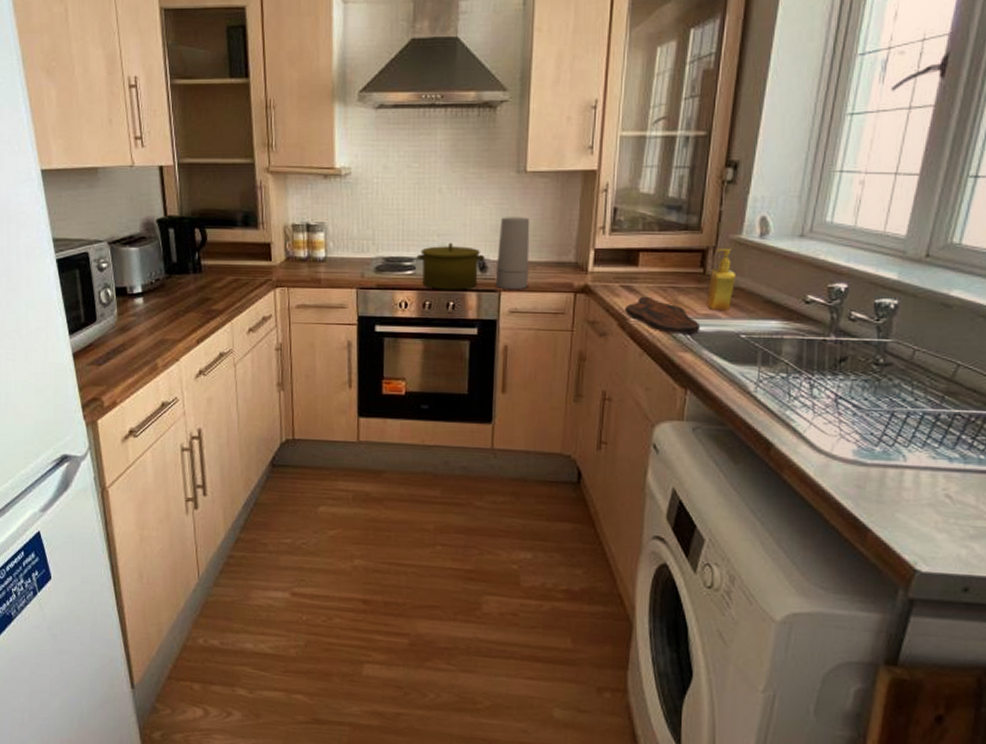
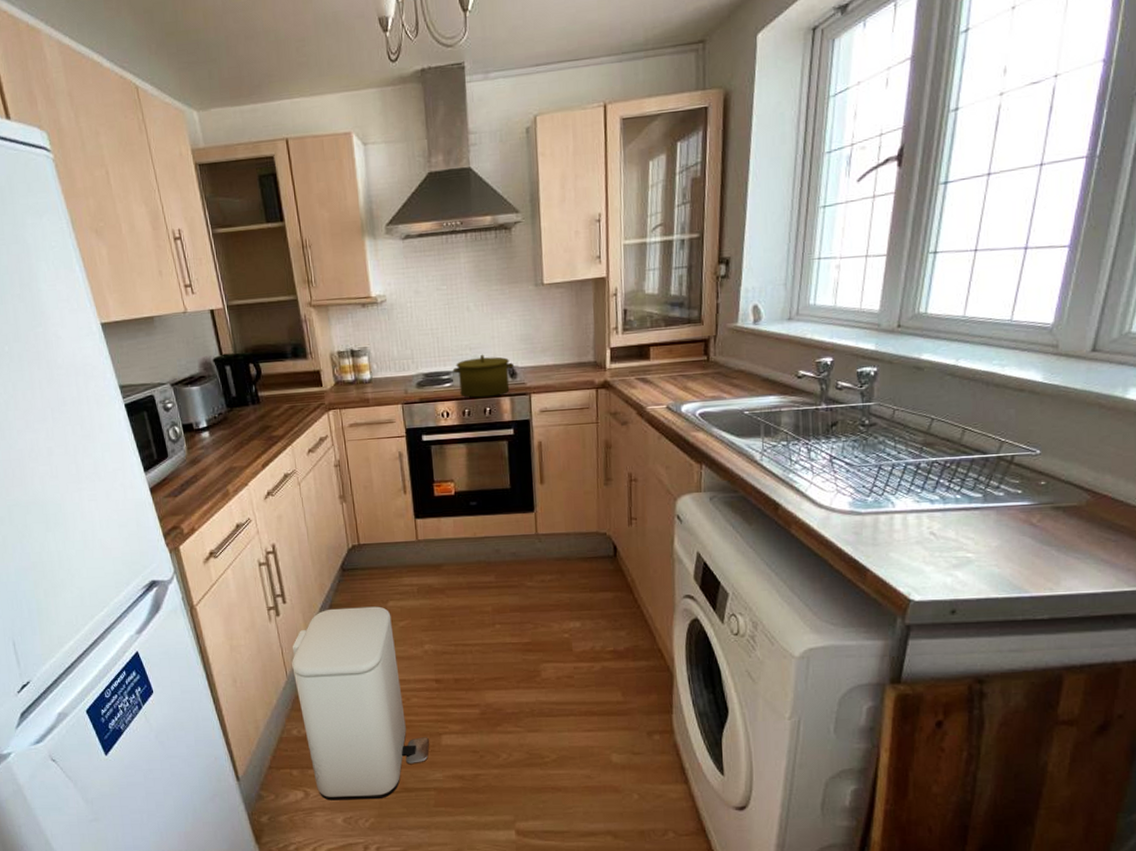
pedal bin: none [206,507,350,729] -> present [292,606,430,801]
canister: present [495,217,530,290] -> none [524,325,555,392]
cutting board: present [625,296,701,335] -> none [642,385,709,417]
soap dispenser: present [706,247,735,311] -> none [712,335,736,392]

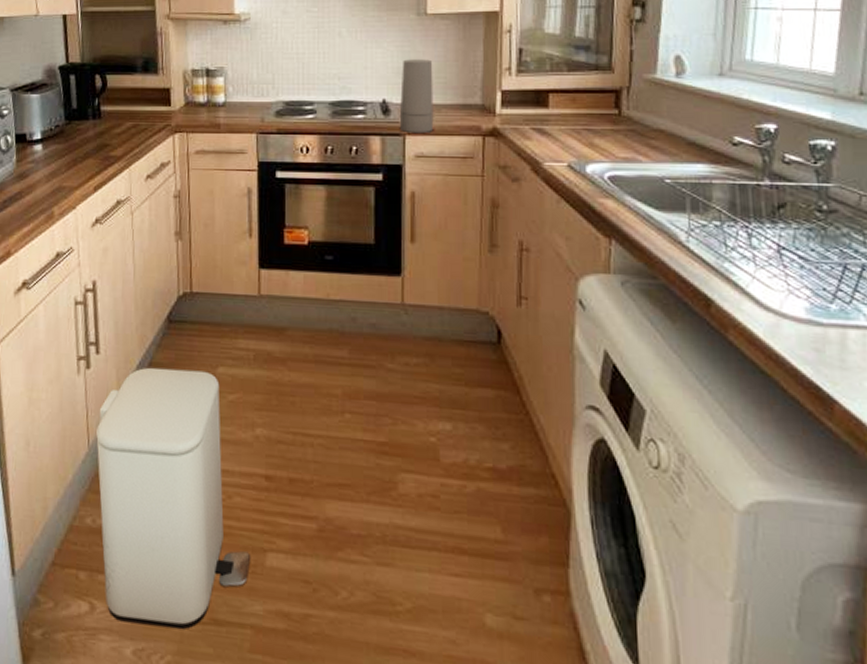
cooking pot: present [452,354,513,398] -> none [317,85,387,134]
canister: none [524,325,555,392] -> present [399,59,434,134]

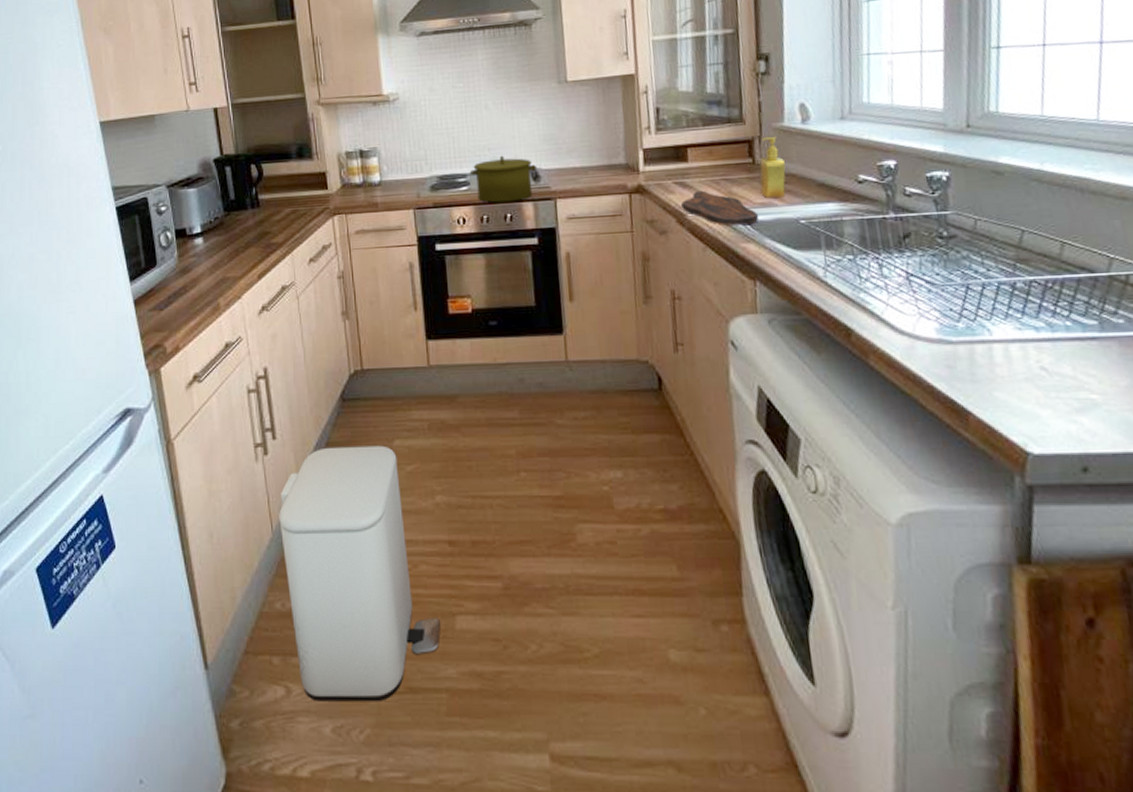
cooking pot: none [317,85,387,134] -> present [469,155,536,203]
canister: present [399,59,434,134] -> none [548,124,583,197]
cutting board: none [538,139,621,180] -> present [681,190,760,226]
soap dispenser: none [624,88,654,154] -> present [759,136,786,198]

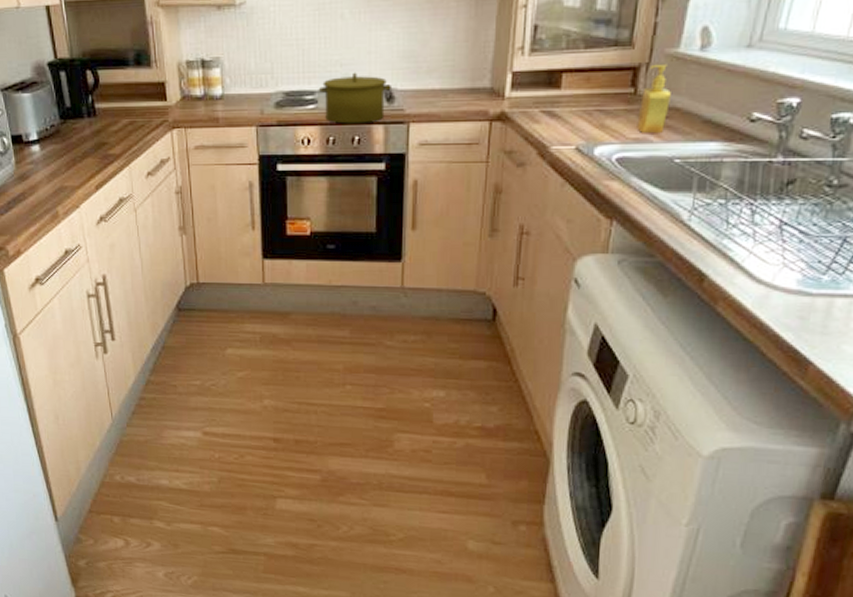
pedal bin: present [279,445,442,702] -> none [118,350,263,558]
cutting board: present [681,190,760,226] -> none [546,121,630,162]

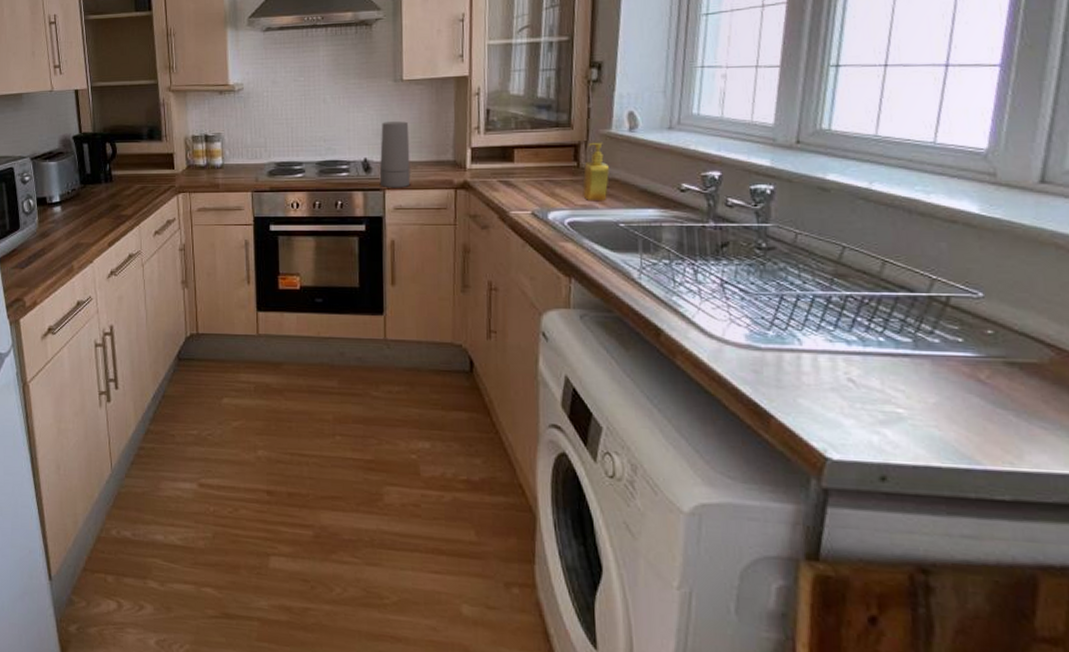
cooking pot: present [318,72,391,124] -> none [305,146,368,190]
canister: none [403,41,441,121] -> present [379,121,411,188]

